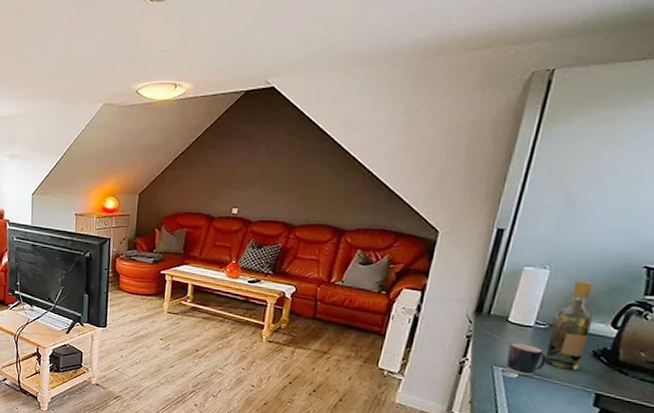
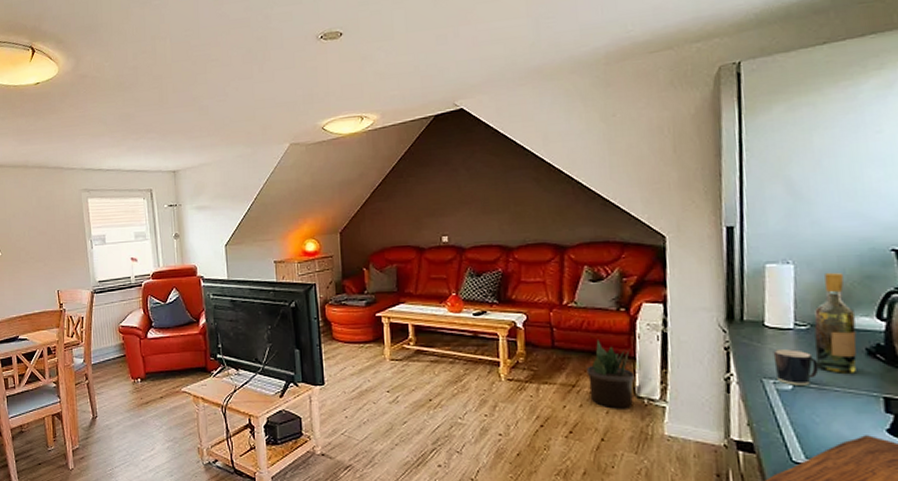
planter: none [337,315,383,377] -> present [586,339,635,409]

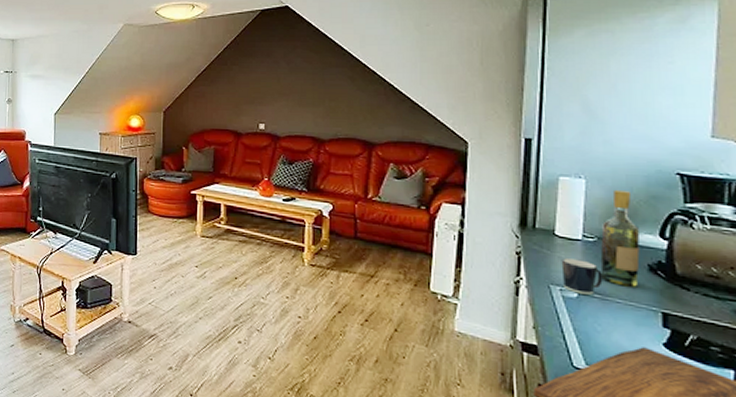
planter: present [586,339,635,409] -> none [385,233,430,303]

